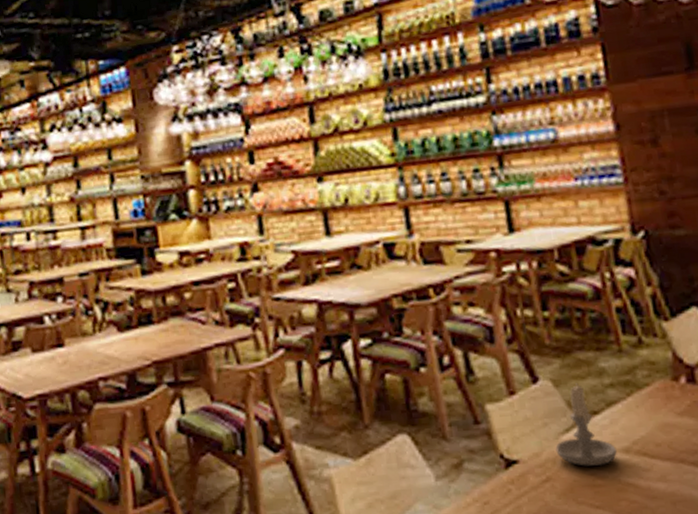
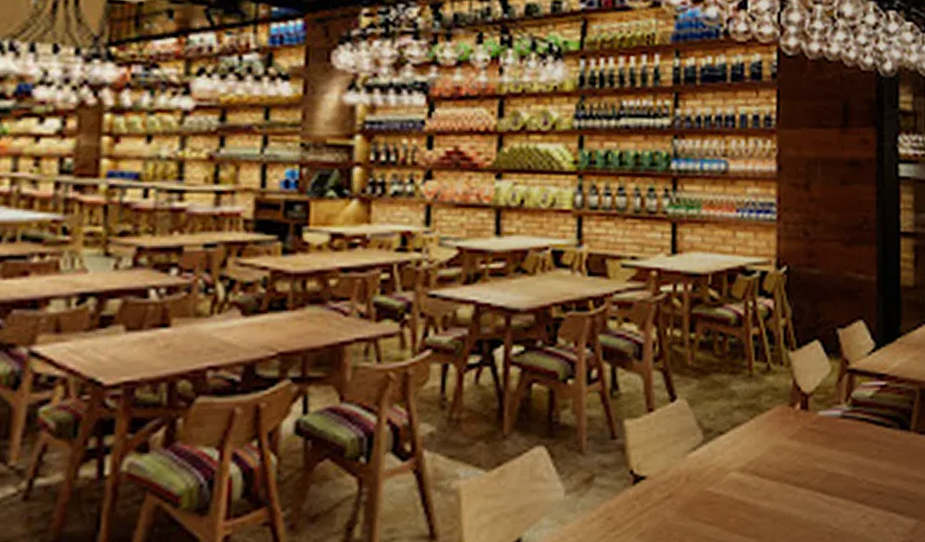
candle: present [555,383,617,466] -> none [681,404,734,484]

